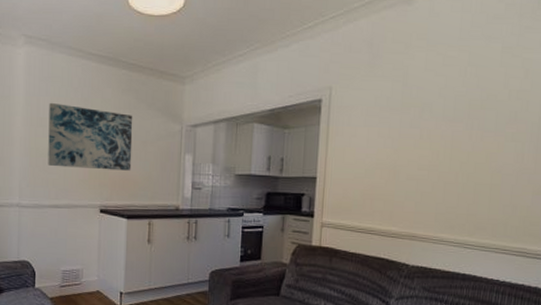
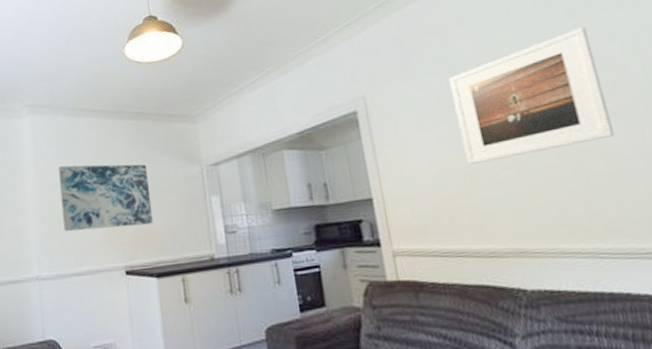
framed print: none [394,60,512,161] -> present [448,26,616,164]

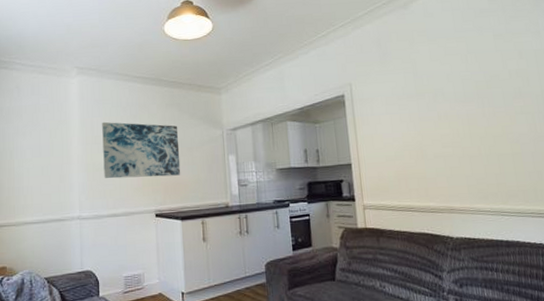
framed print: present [448,26,616,164] -> none [411,45,518,142]

